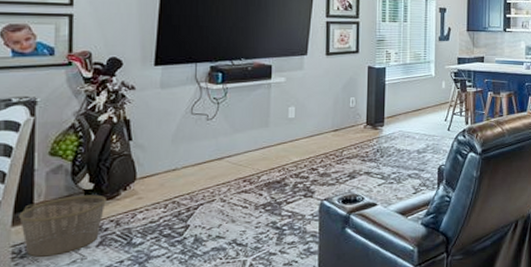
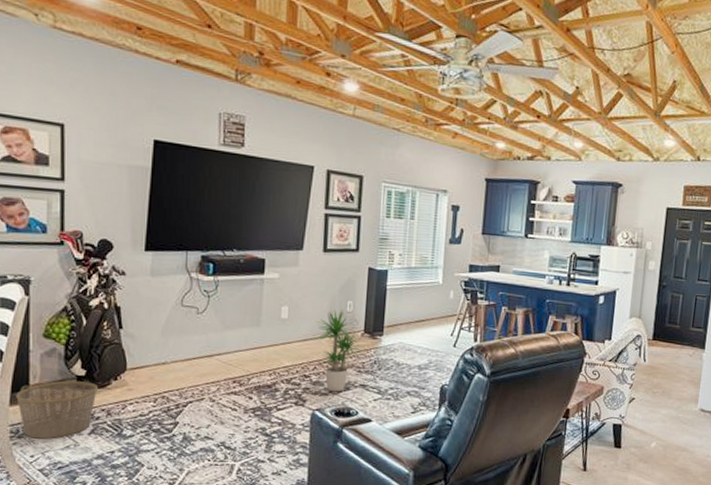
potted plant: none [318,105,367,182] -> present [312,308,364,392]

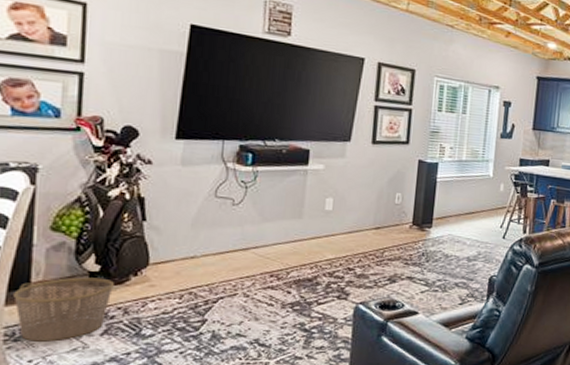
potted plant: present [312,308,364,392] -> none [358,200,412,285]

